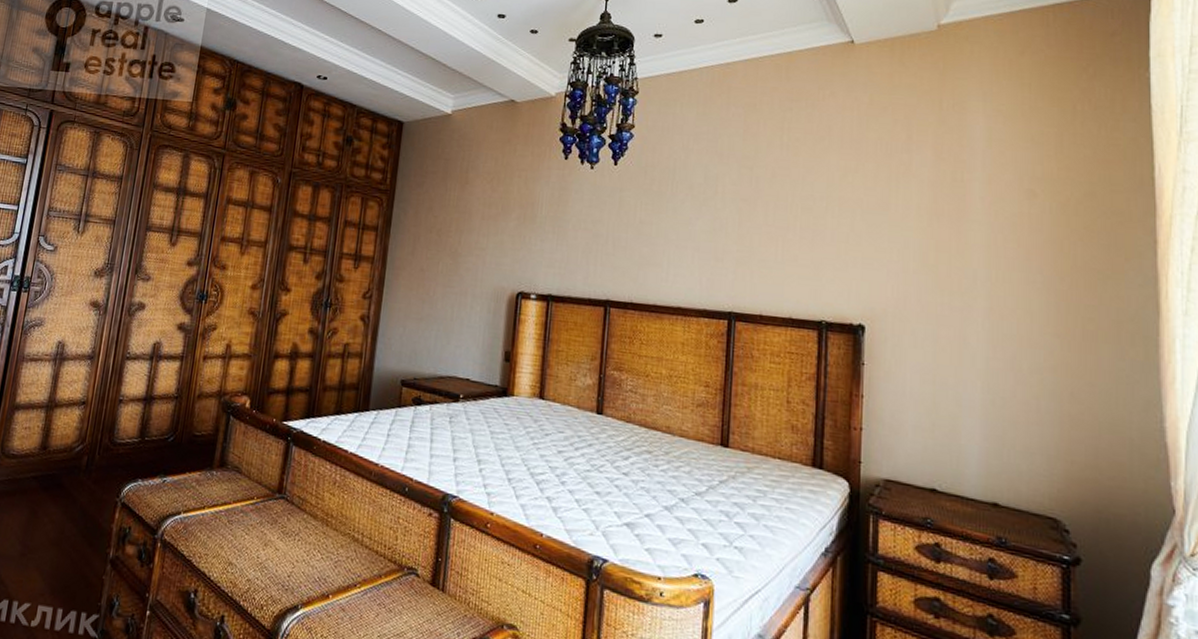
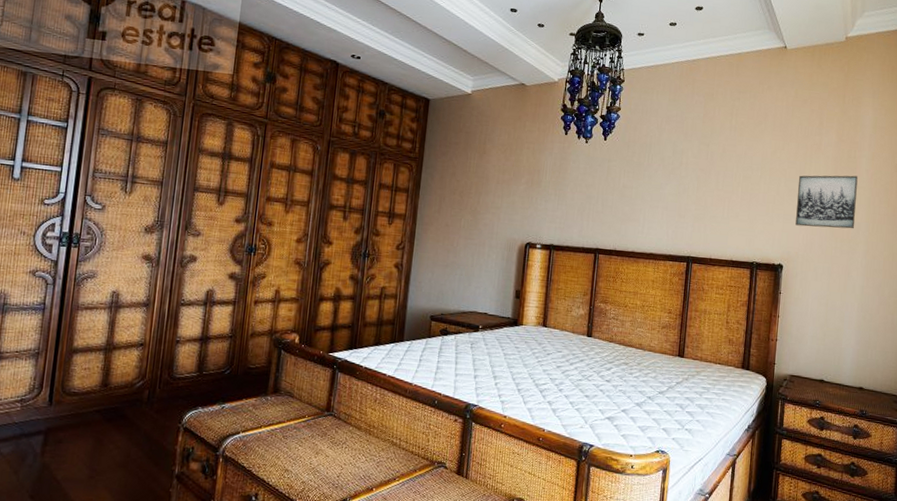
wall art: none [880,204,970,278] -> present [795,175,858,229]

